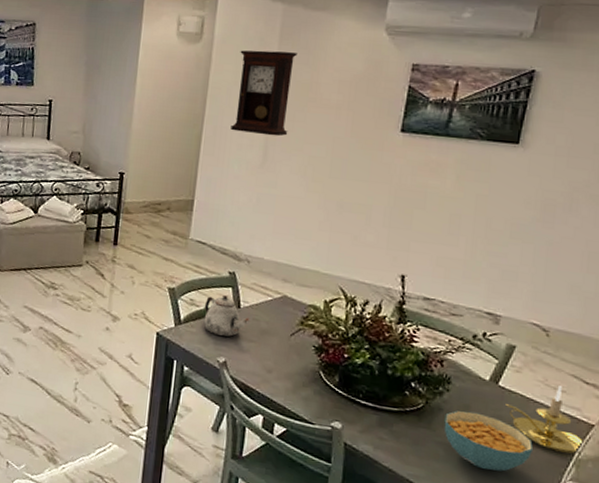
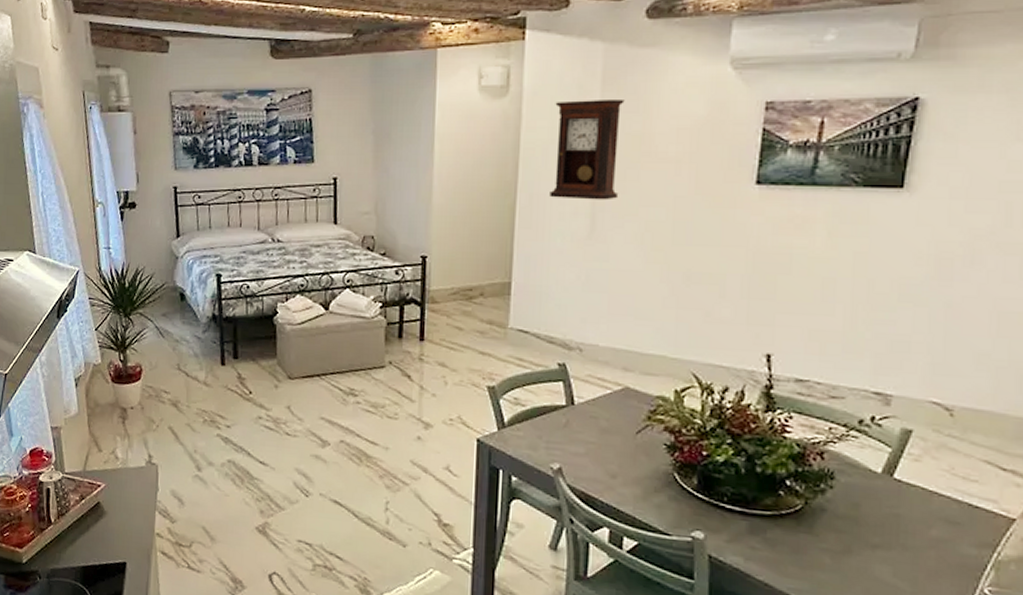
teapot: present [203,295,250,337] -> none [531,391,586,440]
cereal bowl: present [444,410,534,472] -> none [829,510,941,580]
candle holder: present [506,386,585,454] -> none [903,474,1005,555]

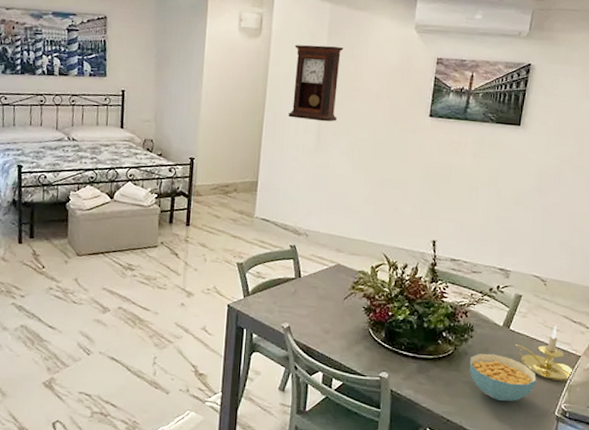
cereal bowl: none [829,510,941,580] -> present [469,353,537,402]
candle holder: none [903,474,1005,555] -> present [515,326,574,381]

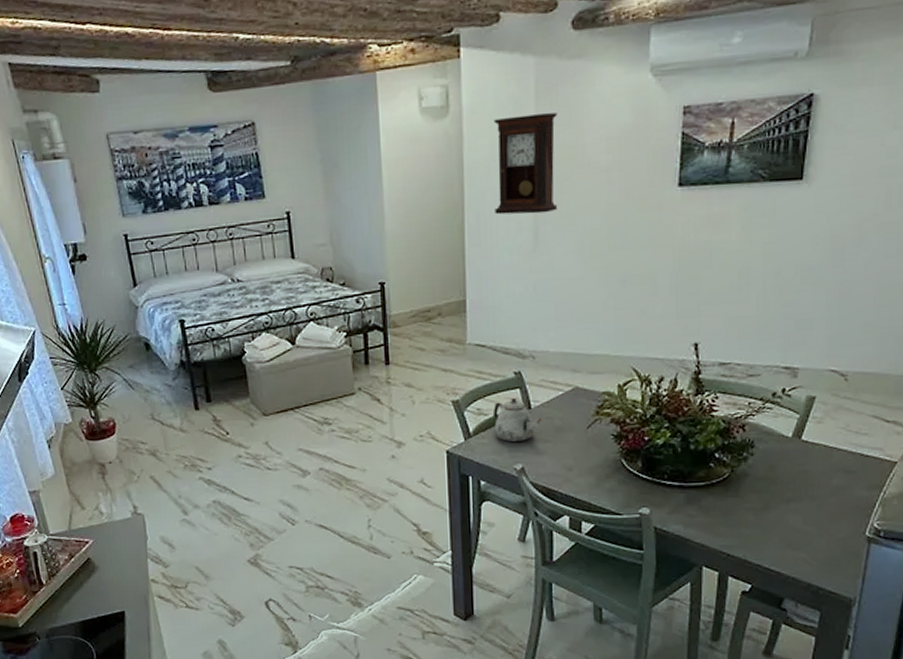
teapot: none [269,267,309,305] -> present [492,398,542,443]
cereal bowl: present [469,353,537,402] -> none [751,471,841,527]
candle holder: present [515,326,574,381] -> none [810,429,889,495]

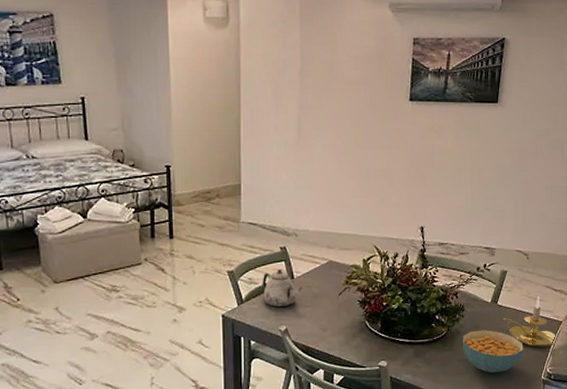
pendulum clock: present [493,113,558,215] -> none [266,32,318,115]
cereal bowl: none [751,471,841,527] -> present [462,329,524,374]
candle holder: none [810,429,889,495] -> present [503,296,557,347]

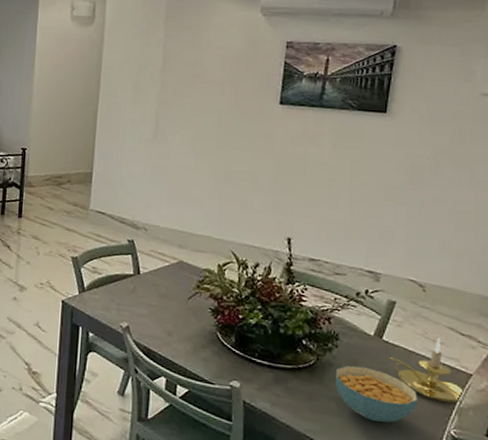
teapot: present [262,270,303,308] -> none [106,263,149,303]

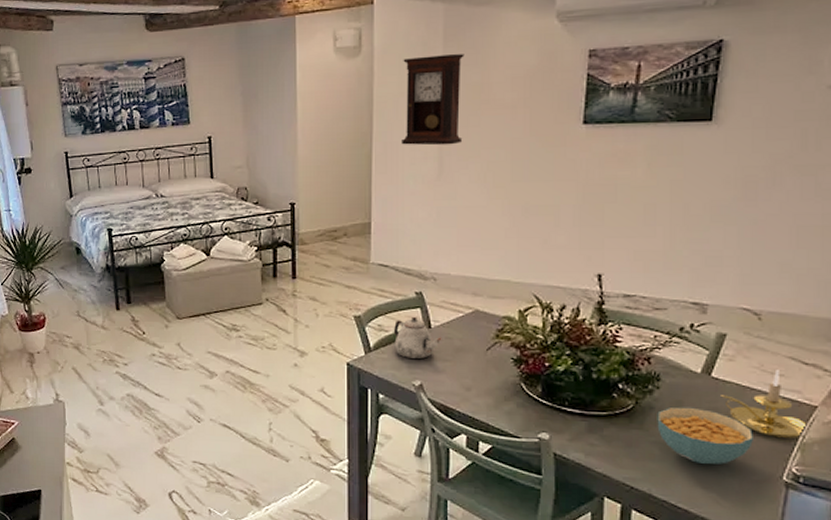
teapot: none [106,263,149,303] -> present [393,317,442,360]
pendulum clock: none [124,31,182,111] -> present [402,54,464,146]

